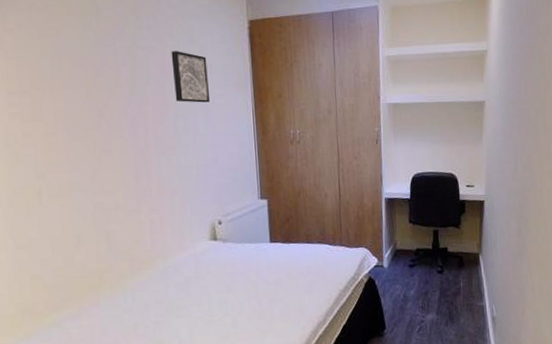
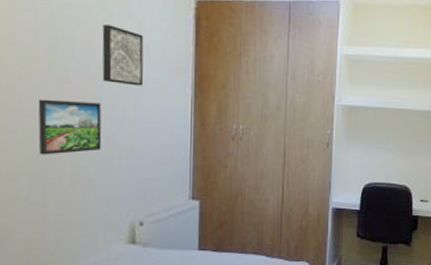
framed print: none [125,120,181,170] -> present [38,99,102,155]

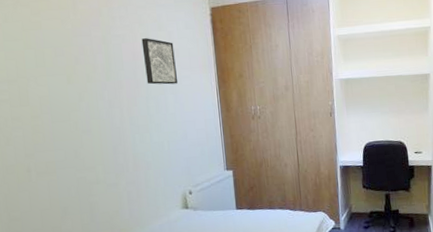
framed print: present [38,99,102,155] -> none [102,101,153,147]

